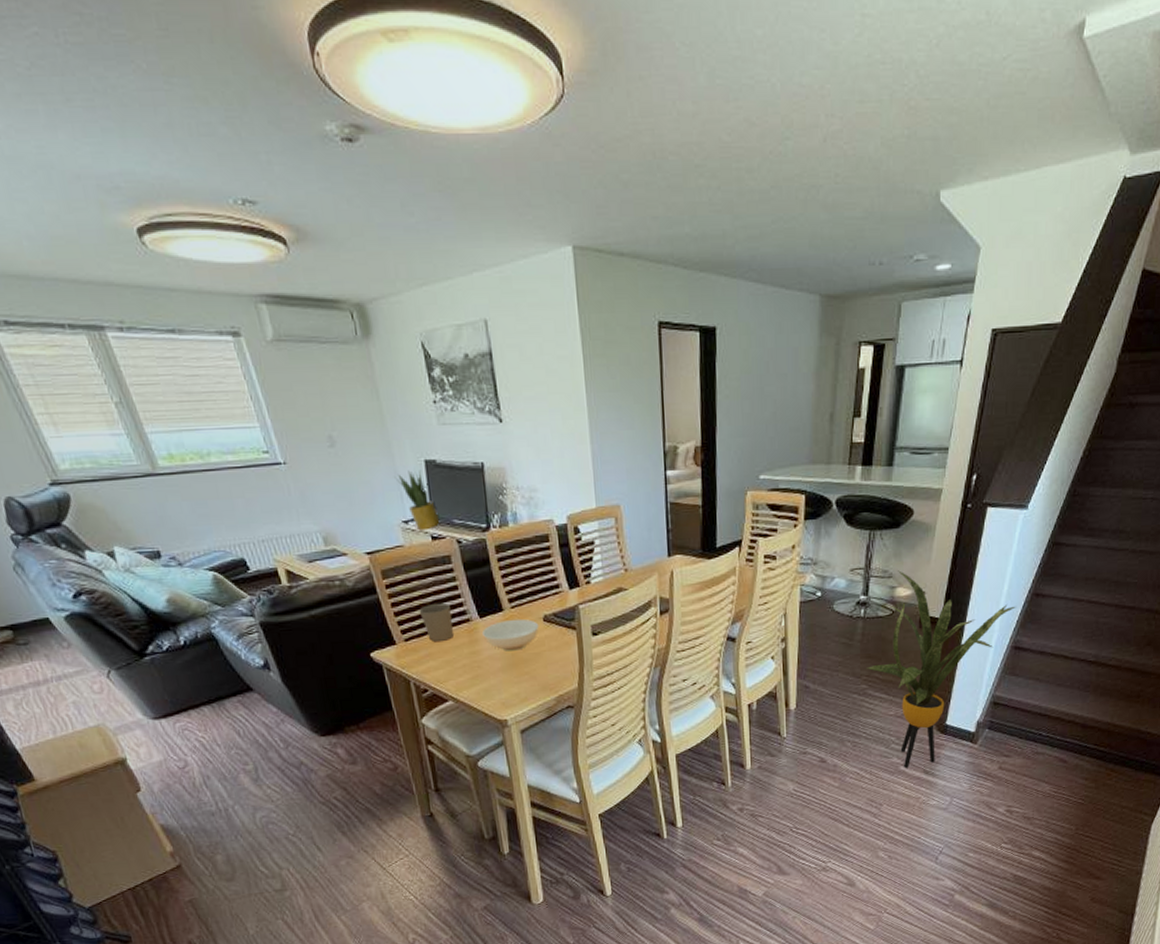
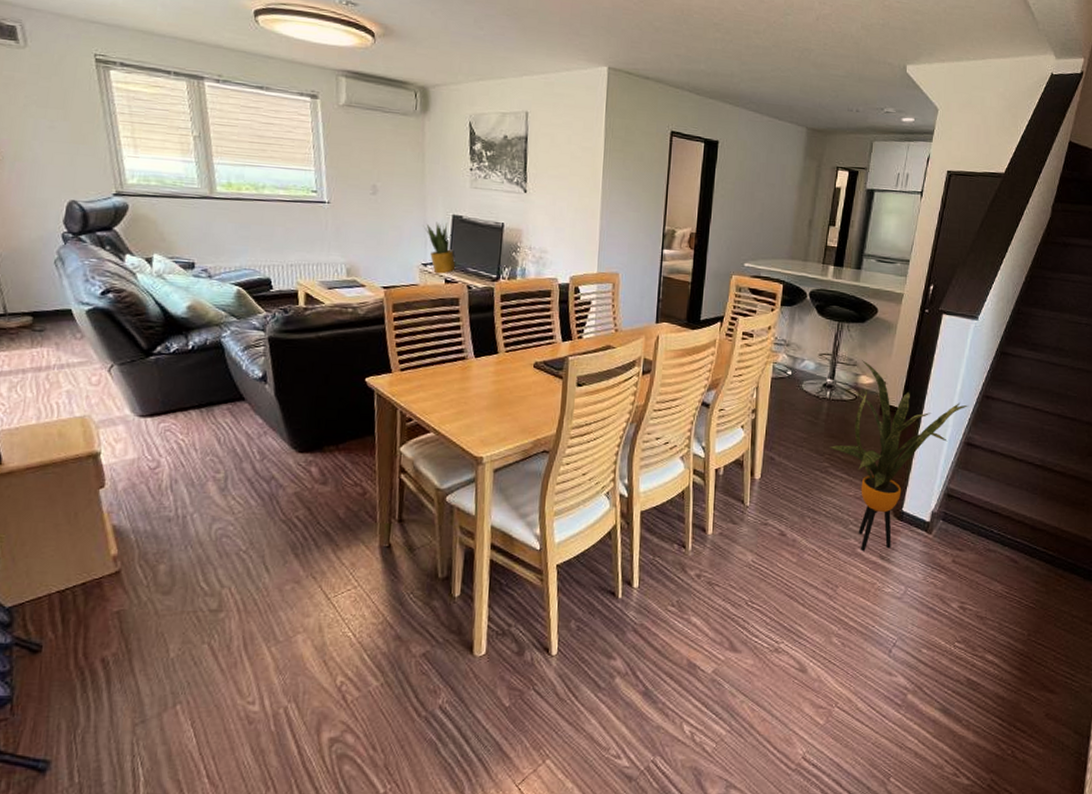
dixie cup: present [419,602,453,643] -> none [420,339,449,376]
bowl: present [482,618,539,651] -> none [475,362,529,392]

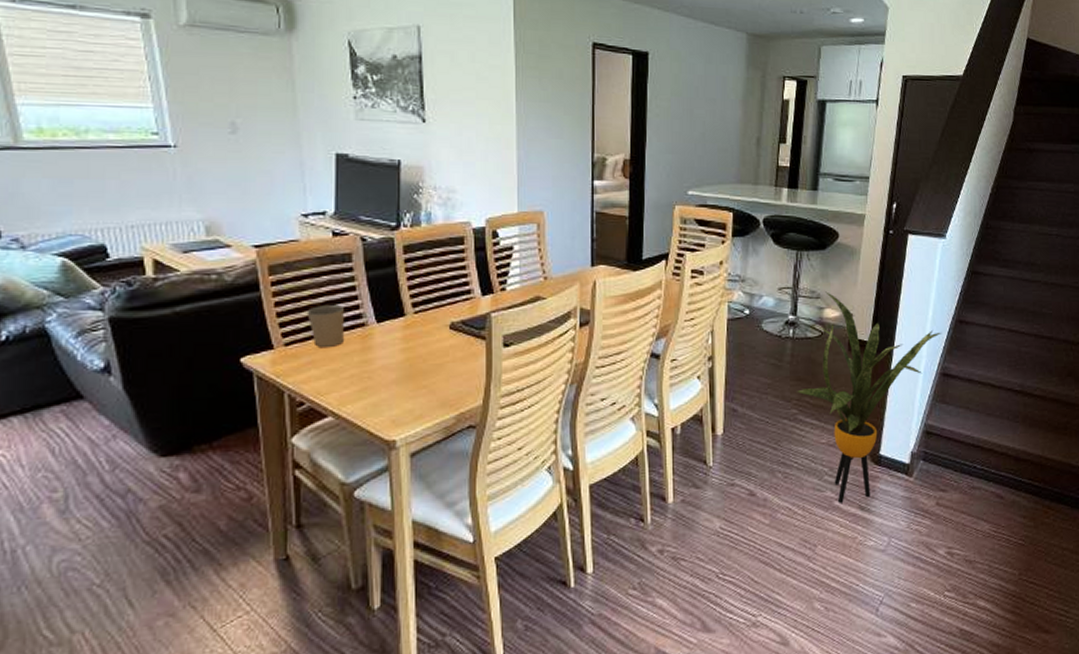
dixie cup: none [420,339,449,376] -> present [306,304,344,349]
planter: present [424,221,456,274] -> none [301,162,345,226]

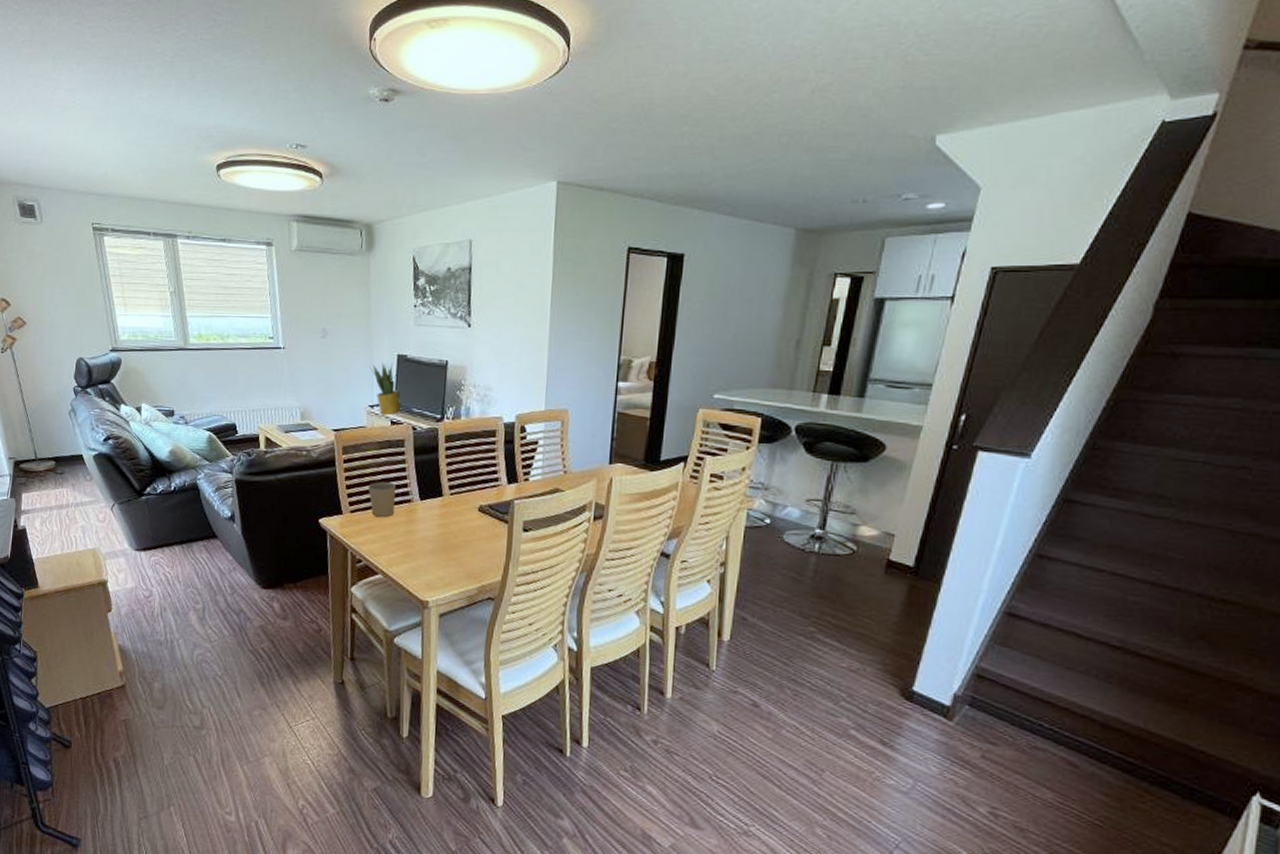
planter: none [301,162,345,226] -> present [371,362,401,416]
house plant: present [797,291,943,503] -> none [817,507,1013,733]

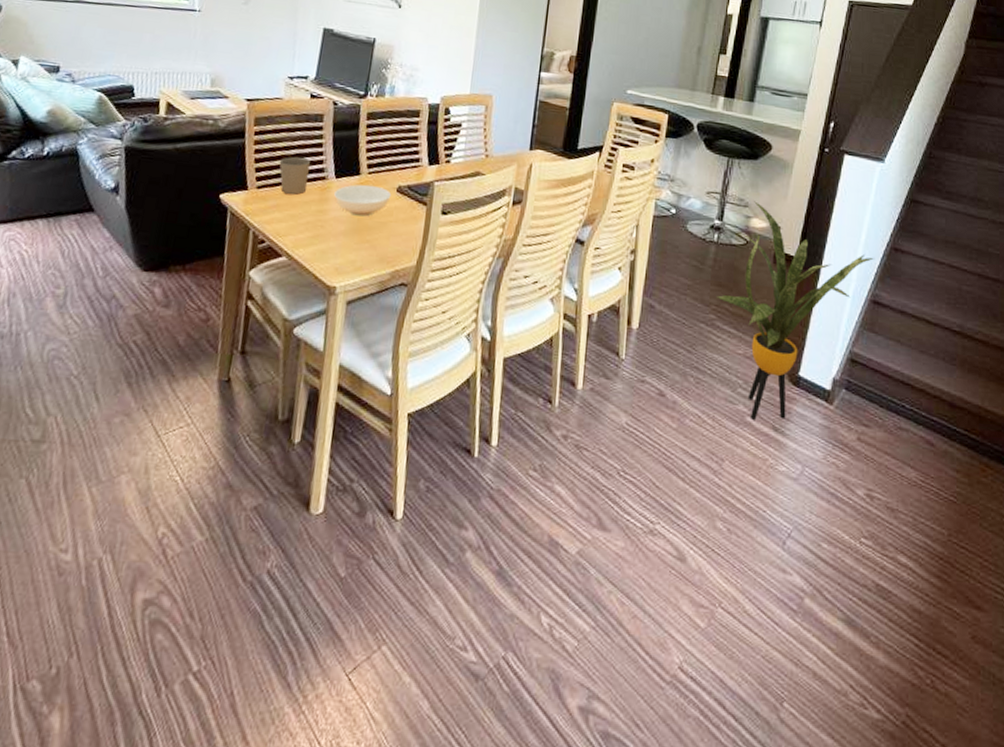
planter: present [371,362,401,416] -> none [294,34,323,89]
bowl: none [420,505,474,536] -> present [334,184,392,217]
house plant: none [817,507,1013,733] -> present [717,201,875,420]

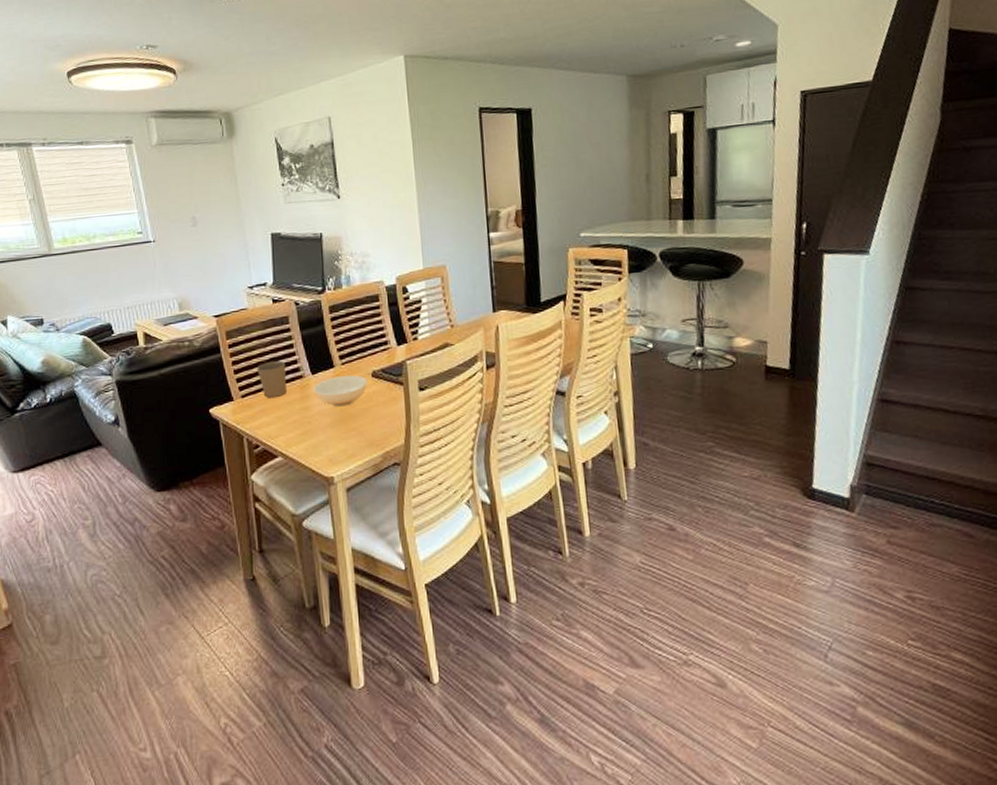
house plant: present [717,201,875,420] -> none [711,320,876,539]

